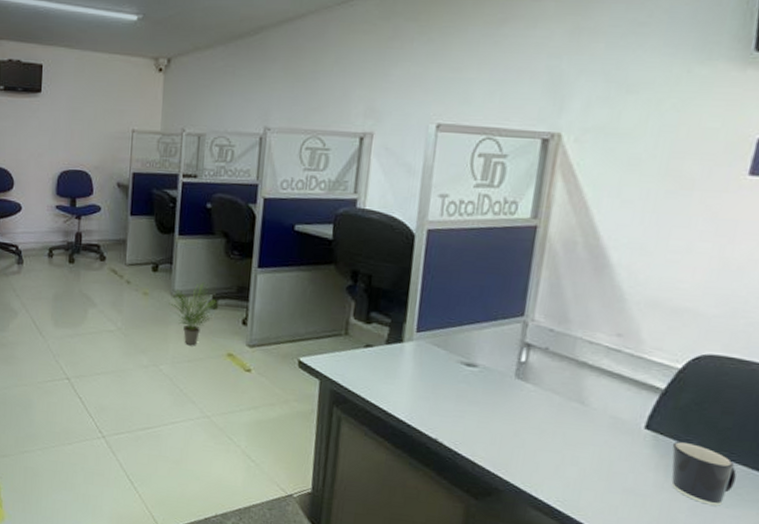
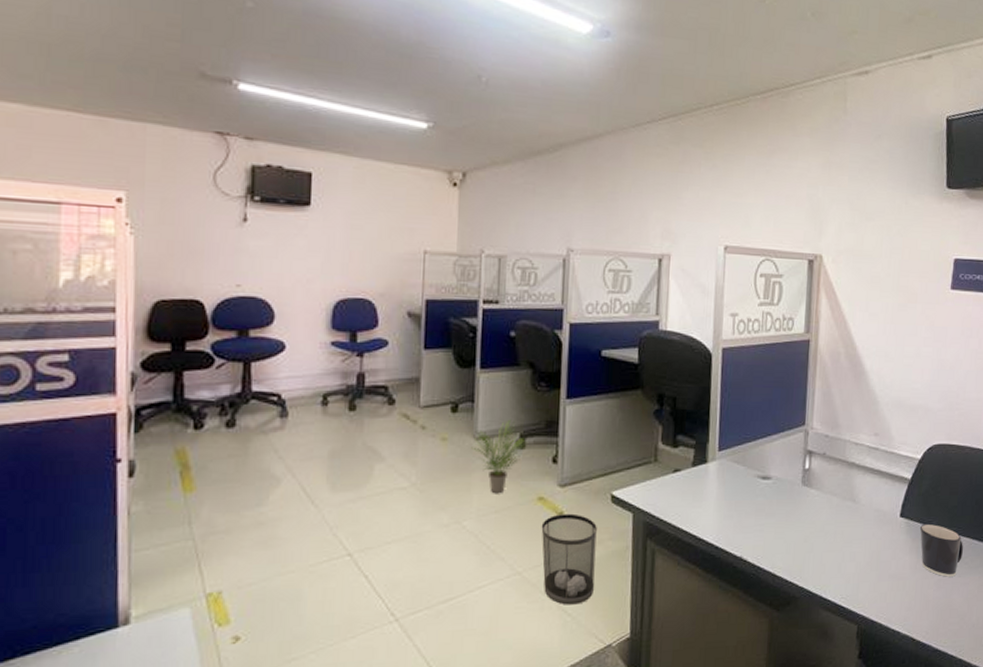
waste bin: none [229,371,283,454] -> present [541,513,597,605]

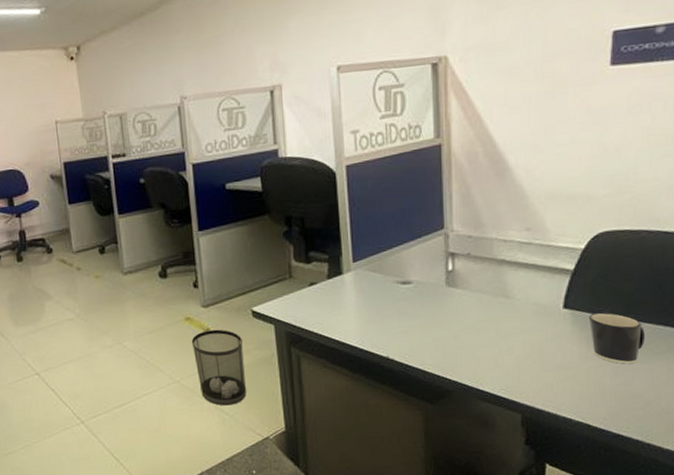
potted plant: present [471,419,529,494] -> none [121,254,170,318]

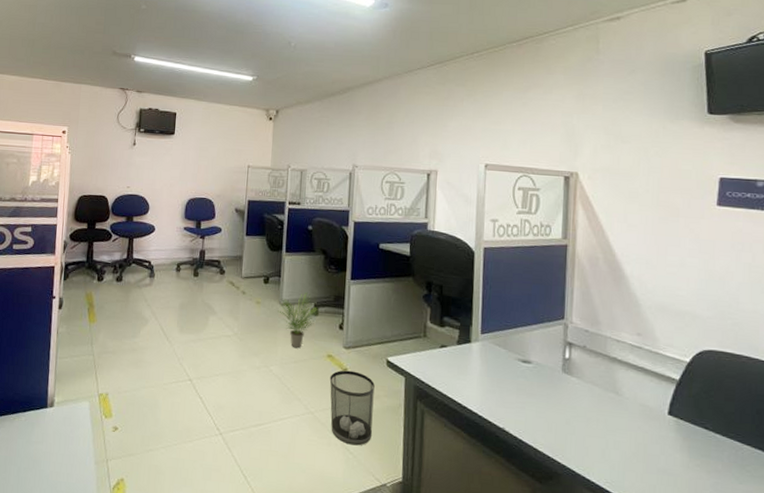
potted plant: none [121,254,170,318] -> present [278,292,321,349]
mug: present [588,312,645,364] -> none [691,425,744,483]

